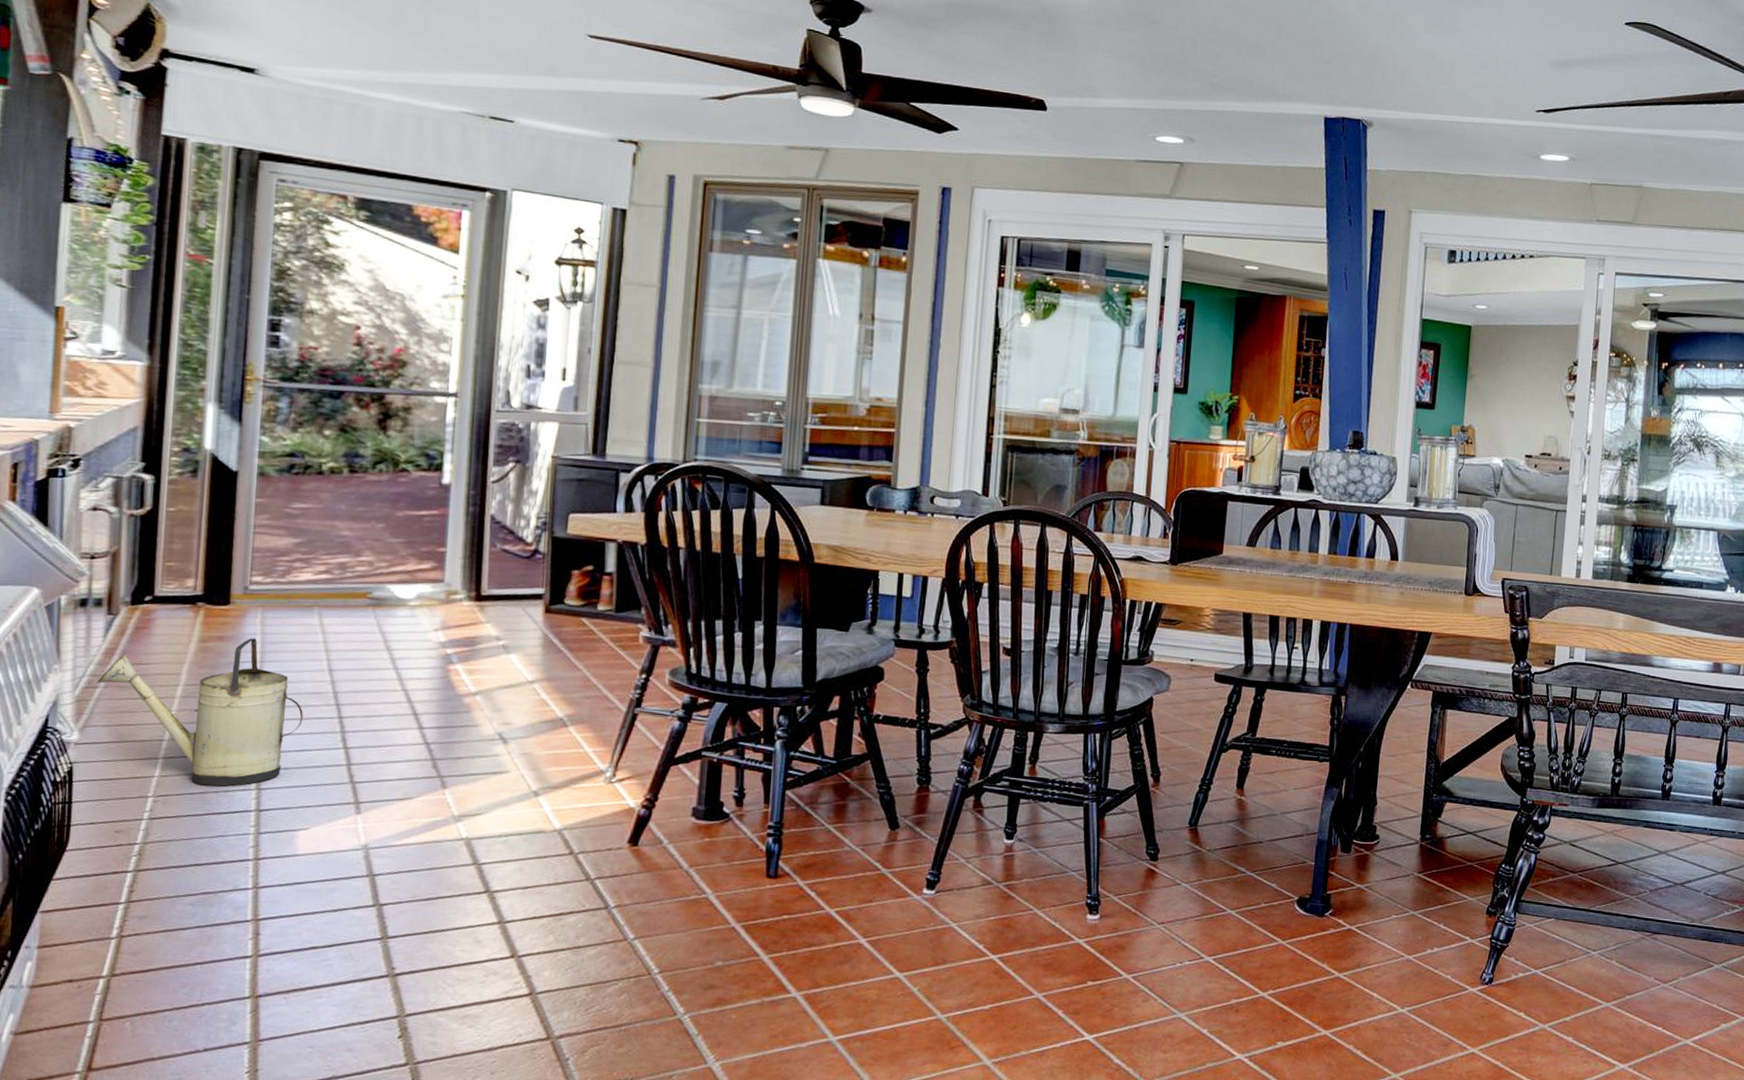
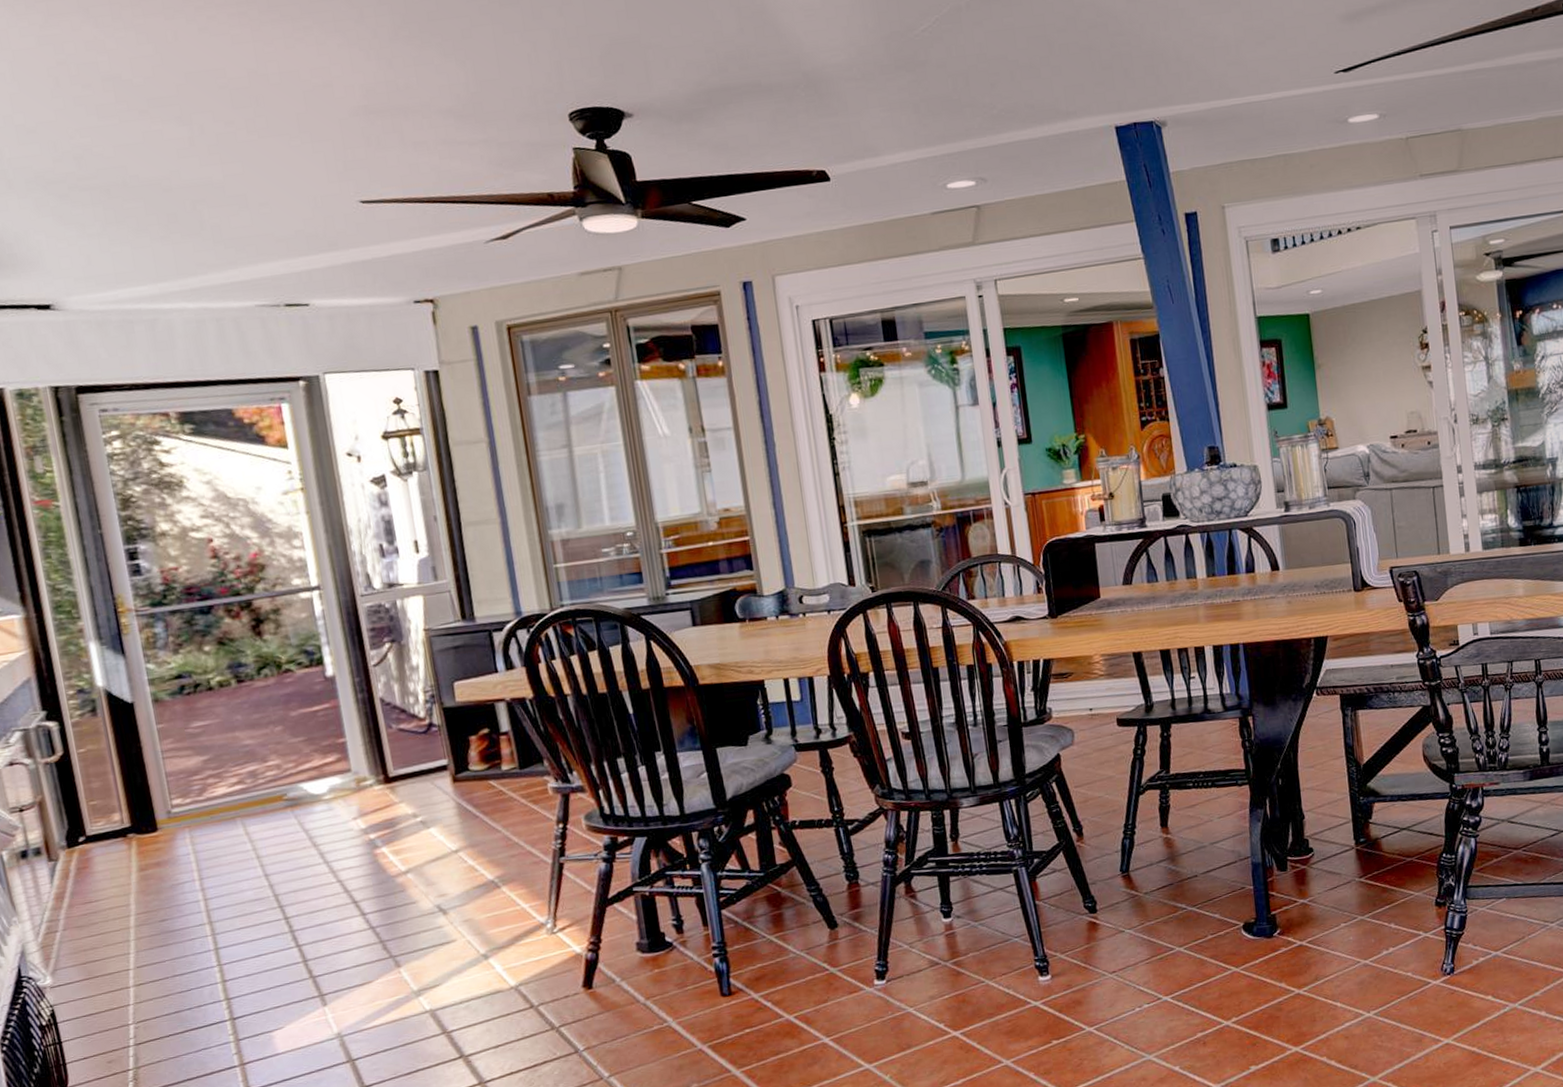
watering can: present [97,638,303,787] -> none [55,858,253,1005]

